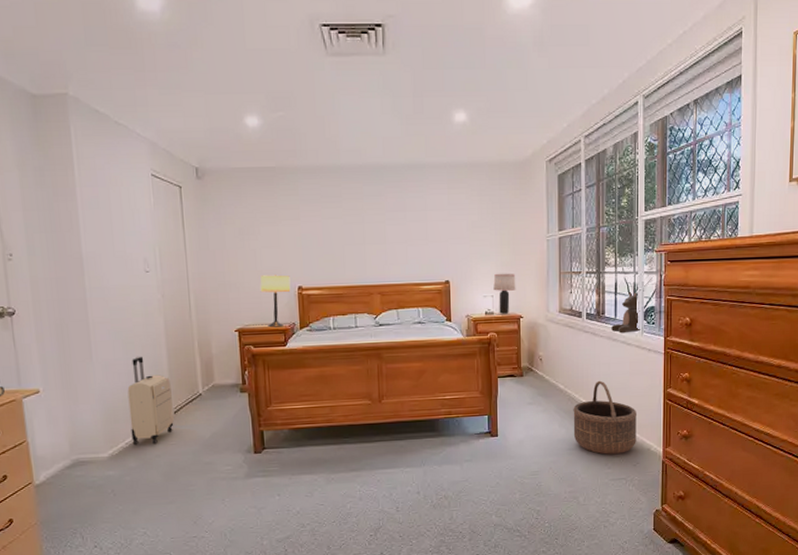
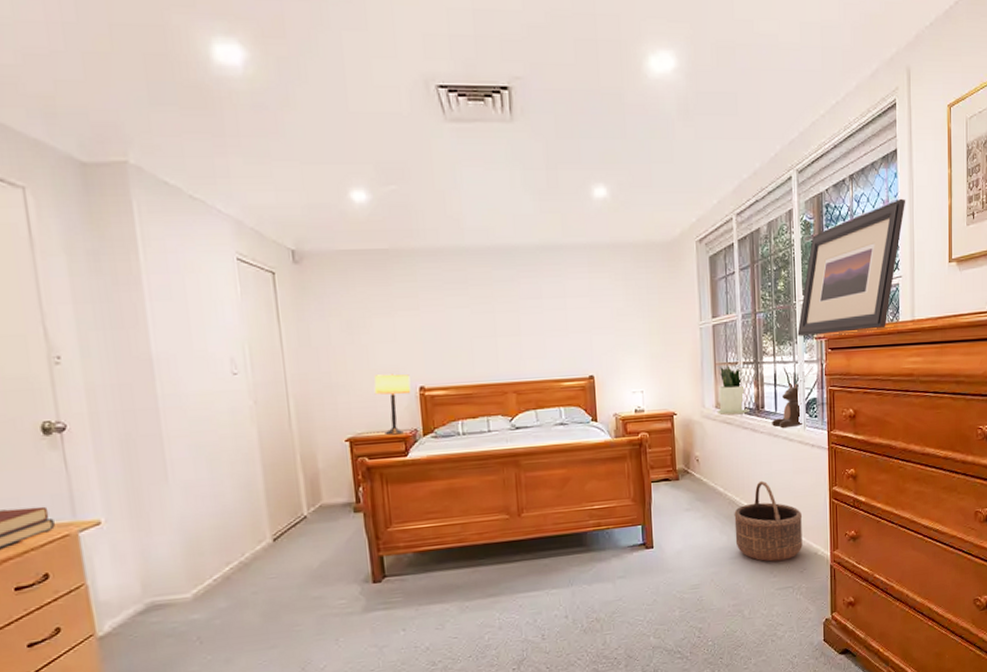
suitcase: present [127,356,174,446] -> none [214,474,274,582]
table lamp: present [493,273,516,315] -> none [642,365,668,412]
planter: none [560,275,592,320] -> present [717,366,751,416]
picture frame: none [638,121,749,250] -> present [797,198,906,337]

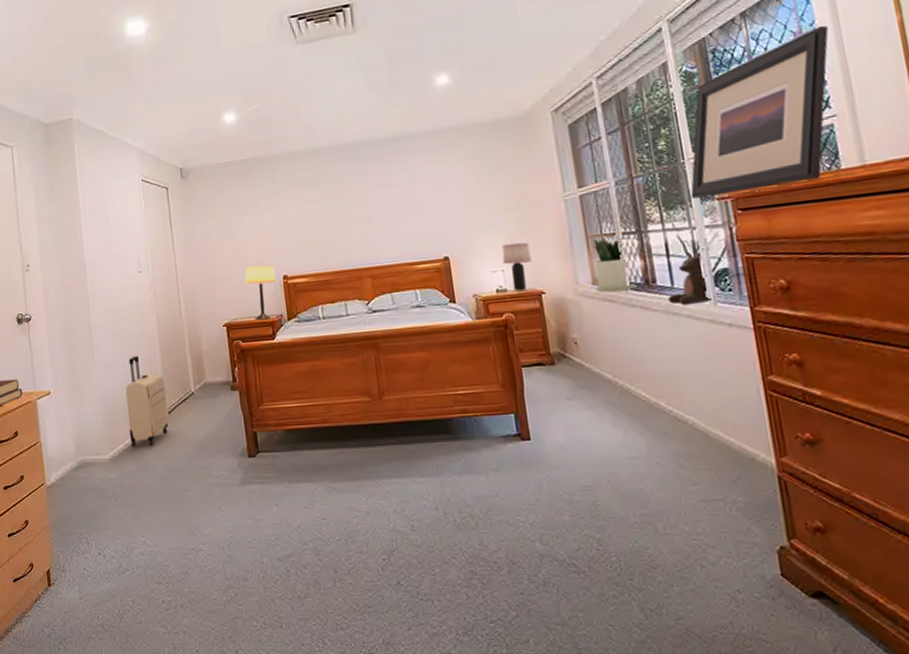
suitcase: none [214,474,274,582] -> present [125,355,169,448]
table lamp: none [642,365,668,412] -> present [502,242,532,292]
basket: present [734,480,803,562] -> none [629,366,732,466]

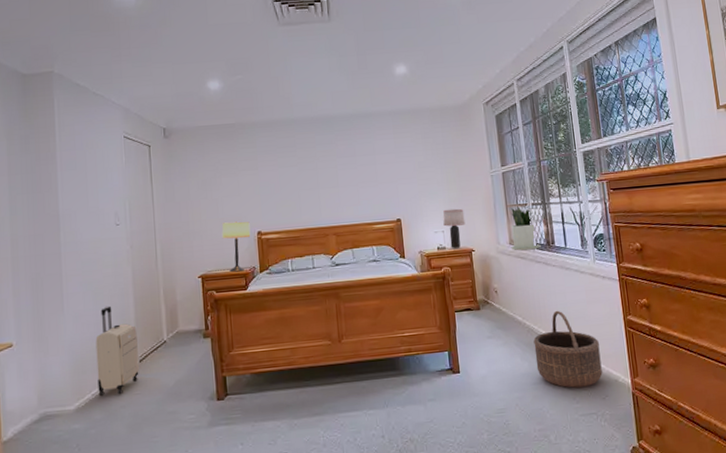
basket: none [629,366,732,466] -> present [533,310,603,388]
stuffed bear: present [668,252,715,306] -> none [562,220,594,262]
picture frame: present [690,25,829,200] -> none [579,57,670,180]

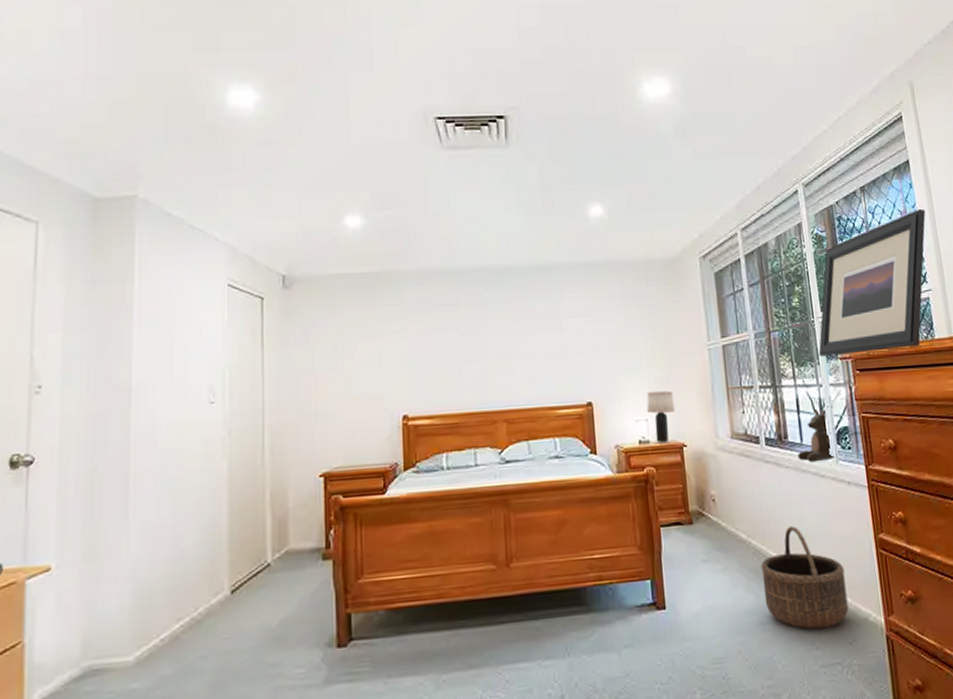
suitcase: present [95,306,139,397] -> none [169,514,230,643]
table lamp: present [221,221,251,273] -> none [354,401,394,470]
planter: present [511,207,542,251] -> none [732,390,772,447]
stuffed bear: none [562,220,594,262] -> present [798,409,837,463]
picture frame: none [579,57,670,180] -> present [818,208,926,358]

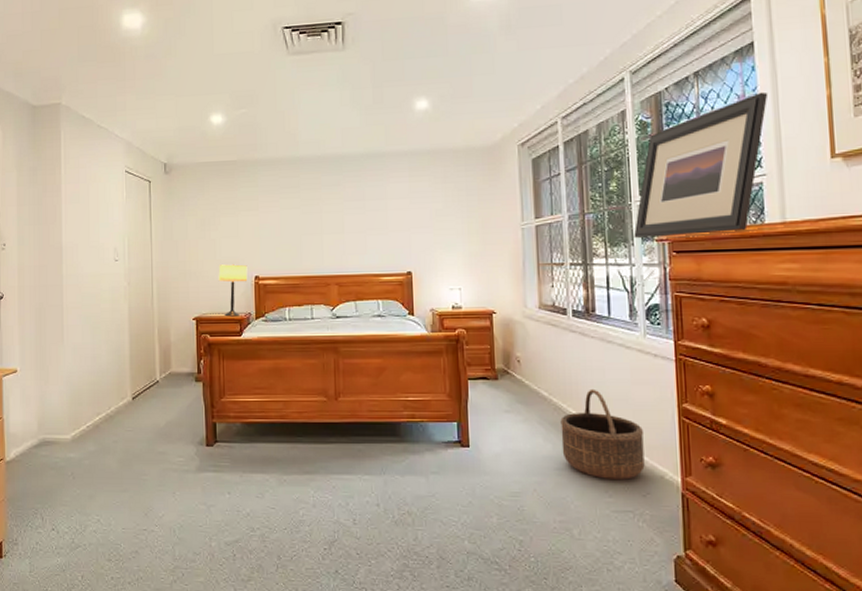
table lamp: none [354,401,394,470] -> present [218,264,248,317]
table lamp: present [646,390,675,444] -> none [461,264,487,310]
stuffed bear: present [798,409,837,463] -> none [604,287,645,335]

